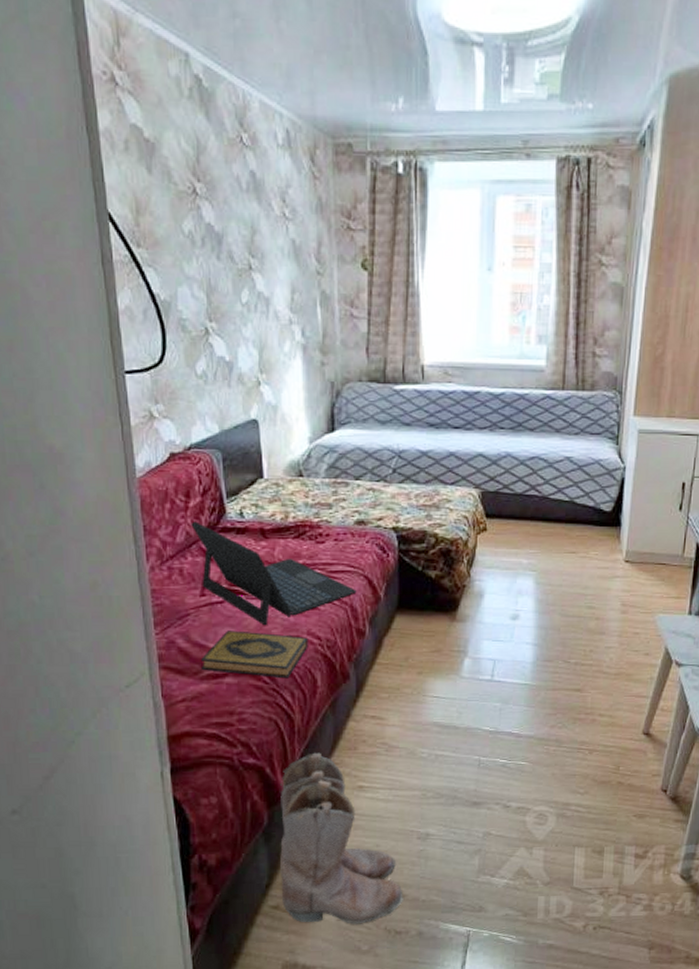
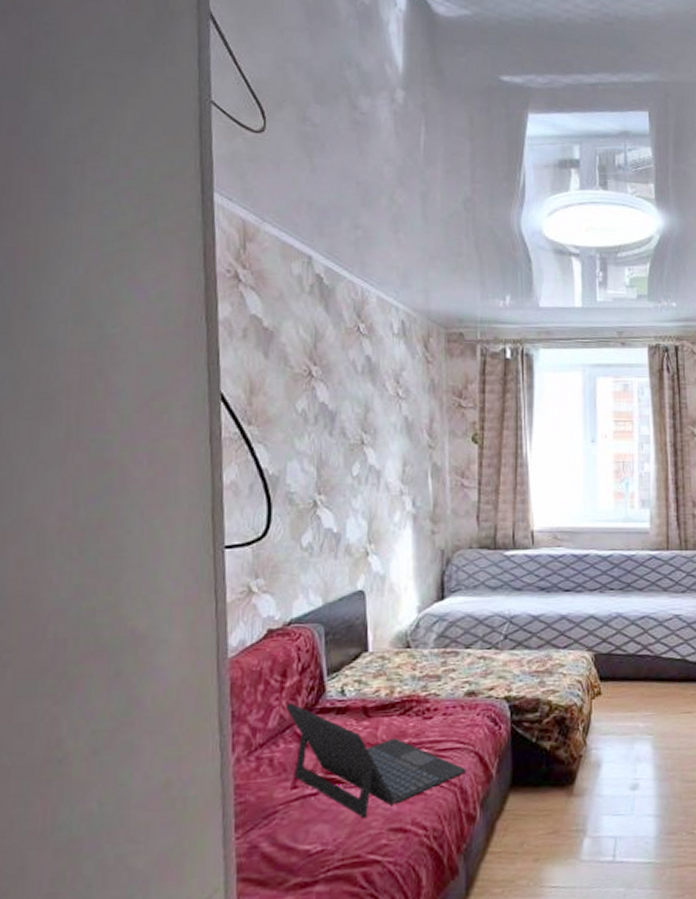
hardback book: present [201,630,309,679] -> none [288,826,413,881]

